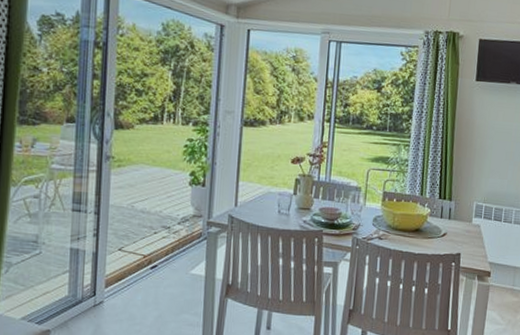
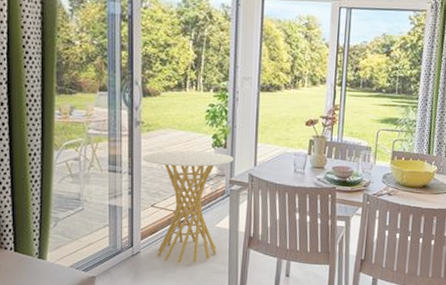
side table: none [111,188,212,315] -> present [143,150,234,264]

